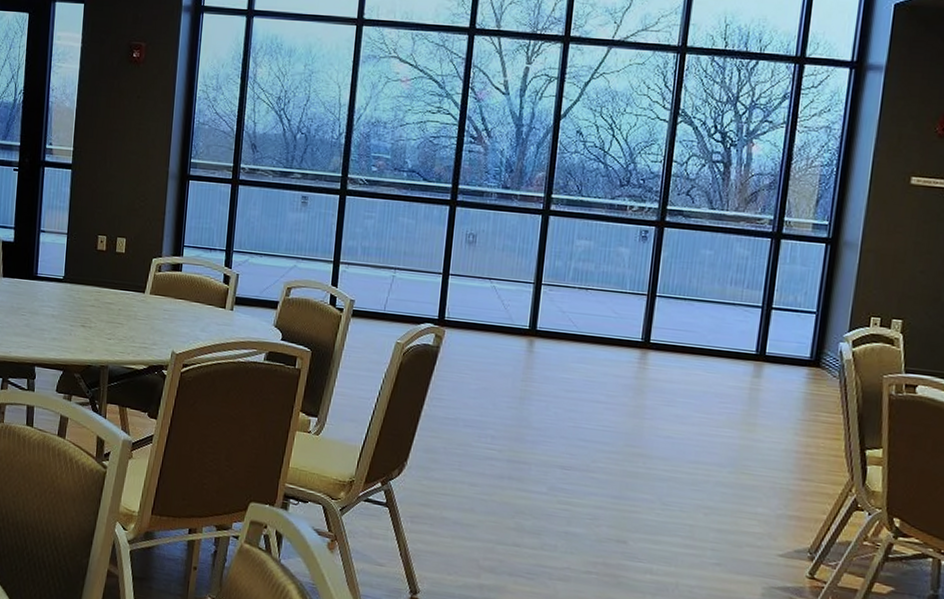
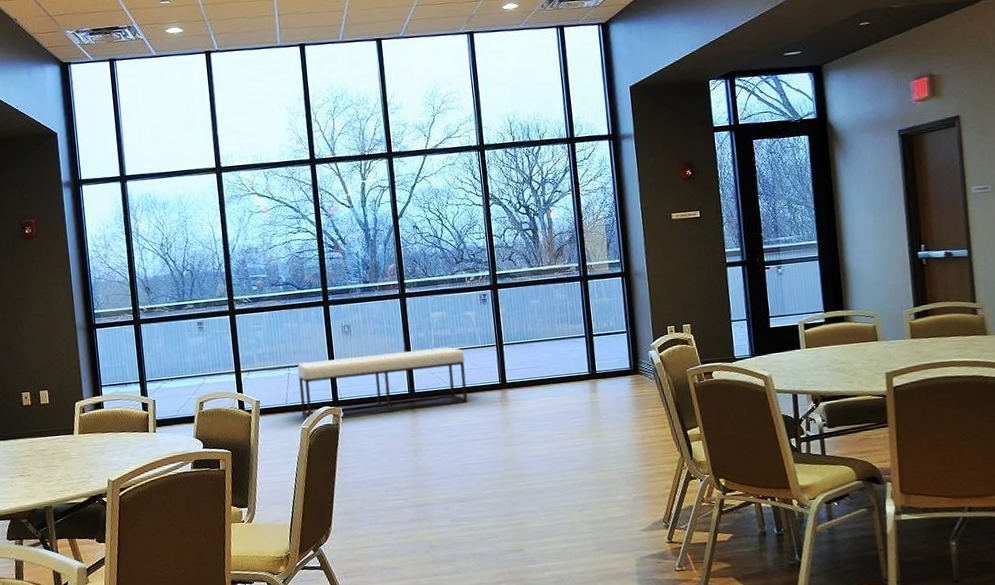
bench: none [400,267,606,355] -> present [297,346,468,420]

